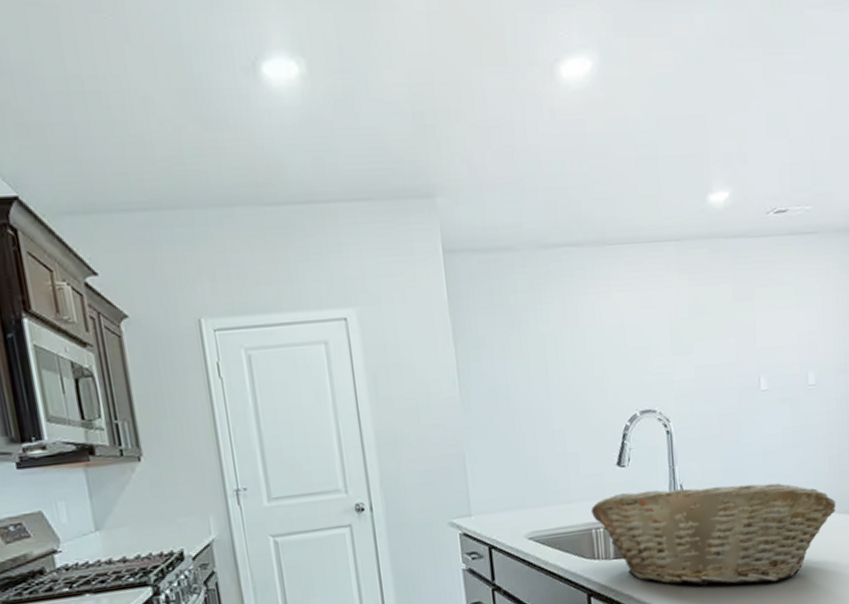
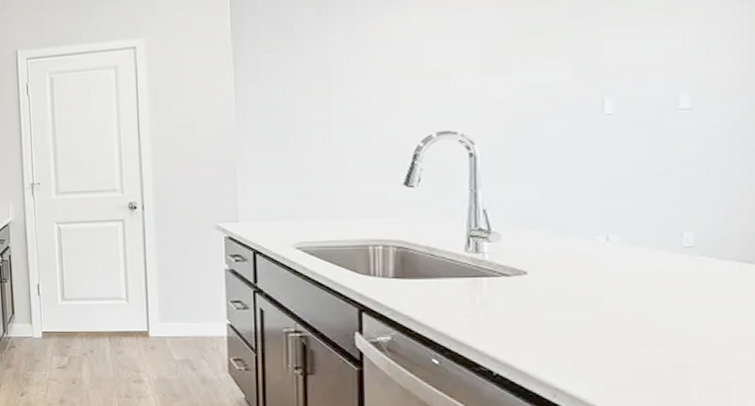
fruit basket: present [590,483,836,586] -> none [369,212,716,327]

